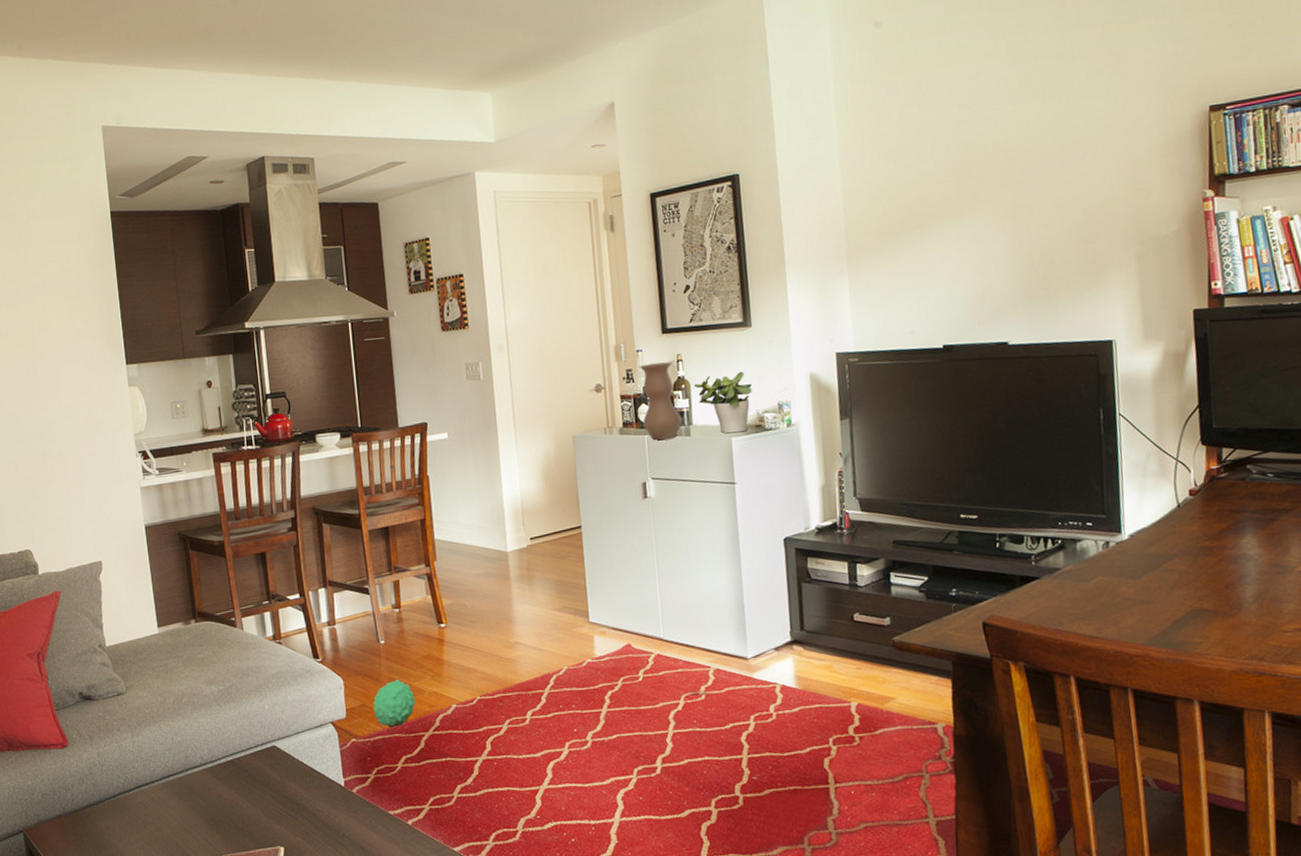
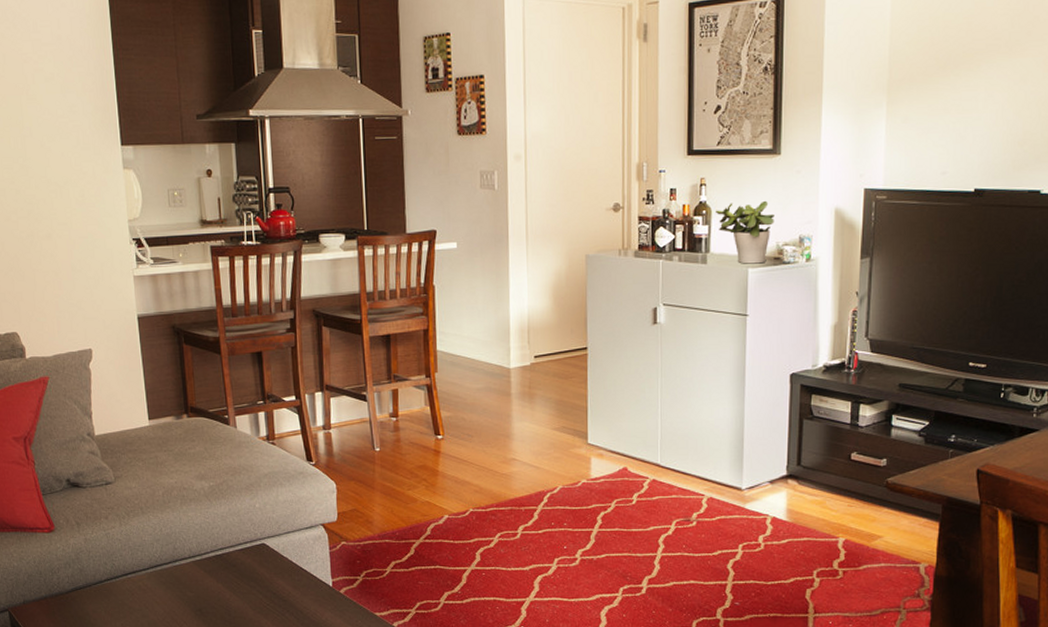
toy ball: present [372,679,416,727] -> none [364,487,408,533]
vase: present [639,361,683,441] -> none [659,185,700,266]

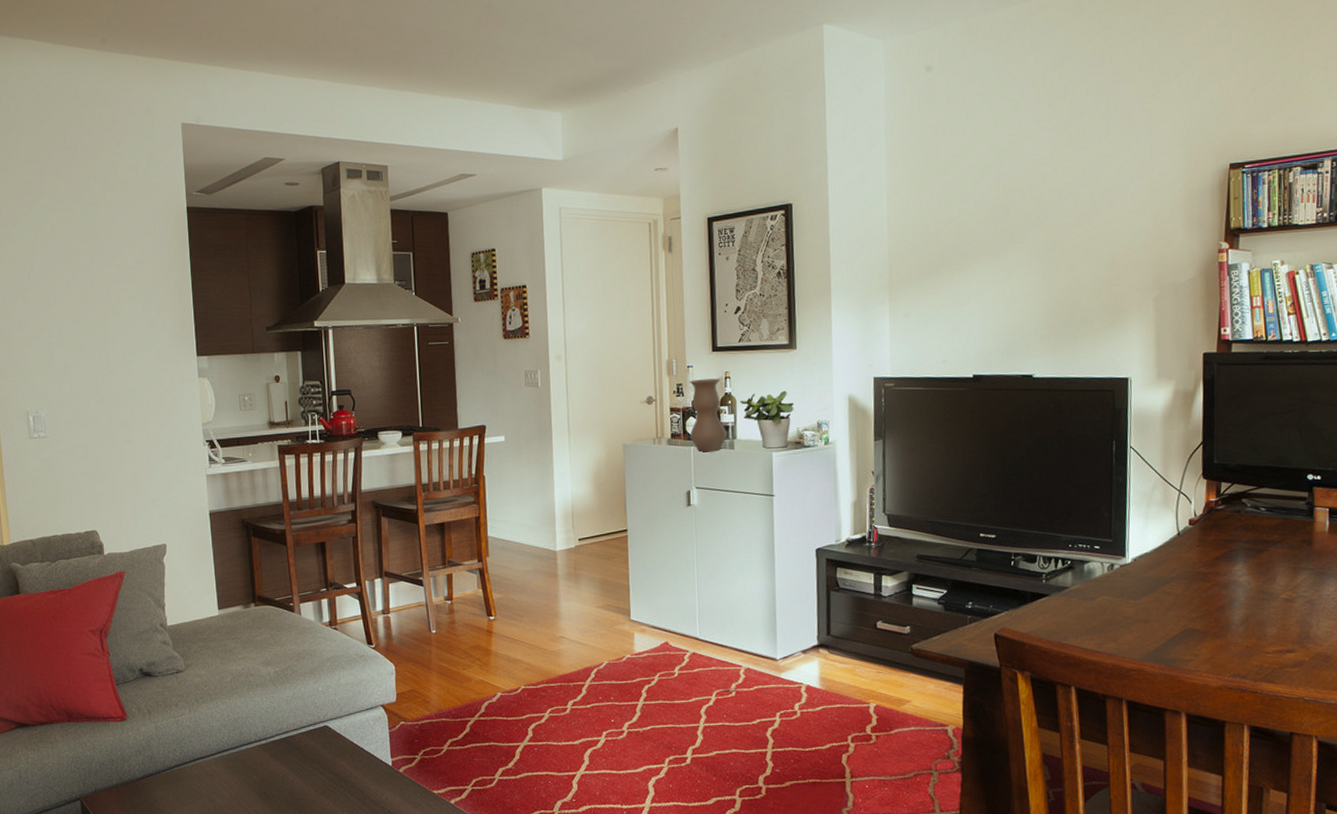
vase: none [659,185,700,266] -> present [689,378,727,453]

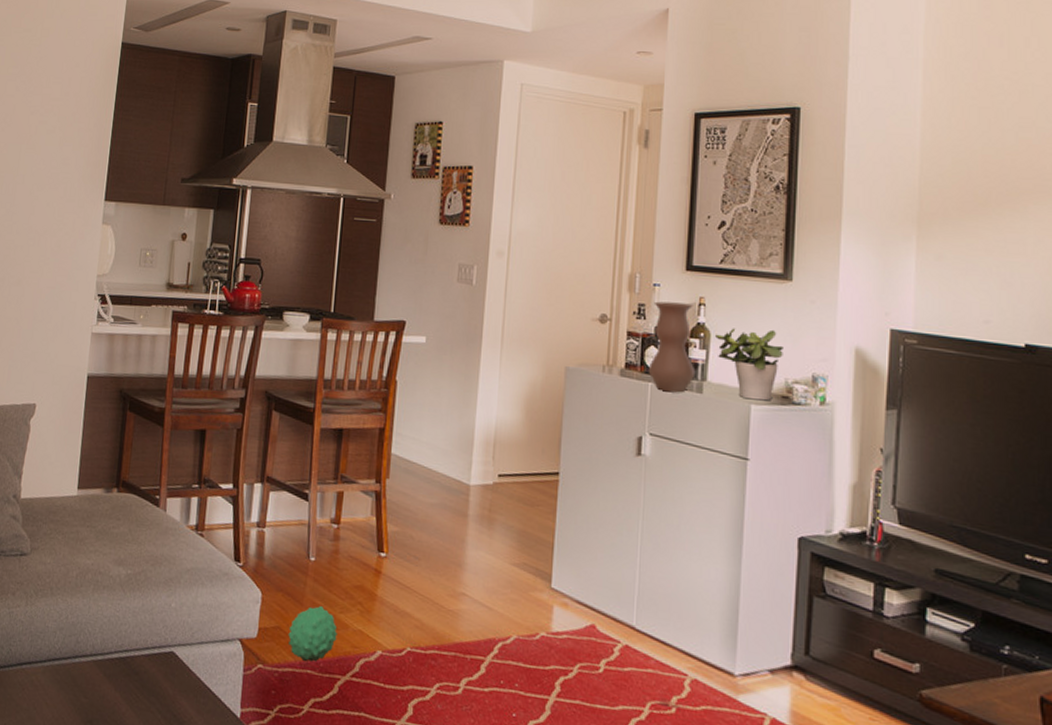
toy ball: none [422,667,463,712] -> present [288,606,338,662]

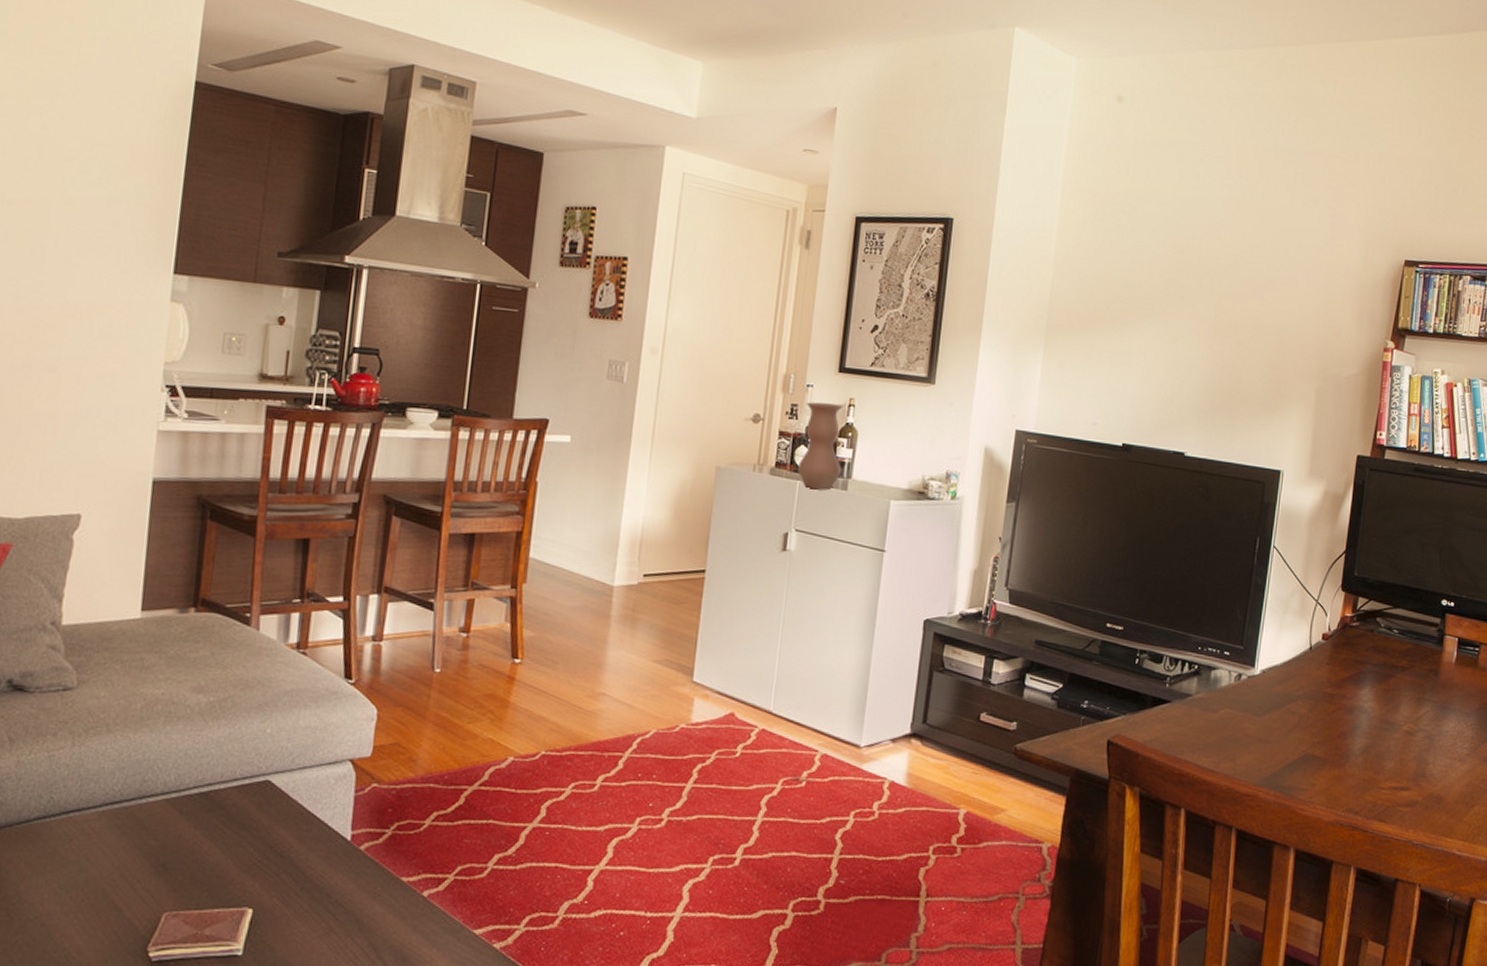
toy ball: present [288,606,338,662] -> none [408,718,465,775]
potted plant: present [715,328,783,401] -> none [862,428,923,497]

